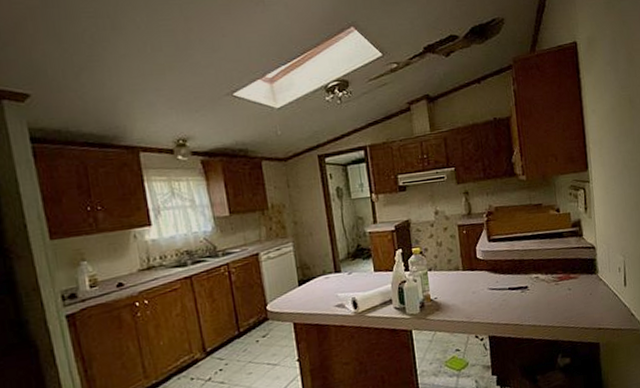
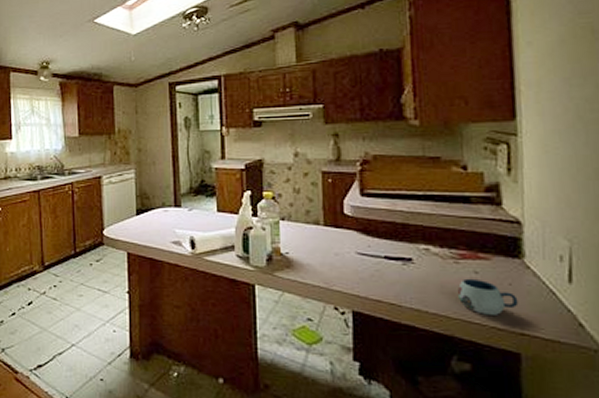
mug: none [558,294,597,320] -> present [457,278,519,315]

